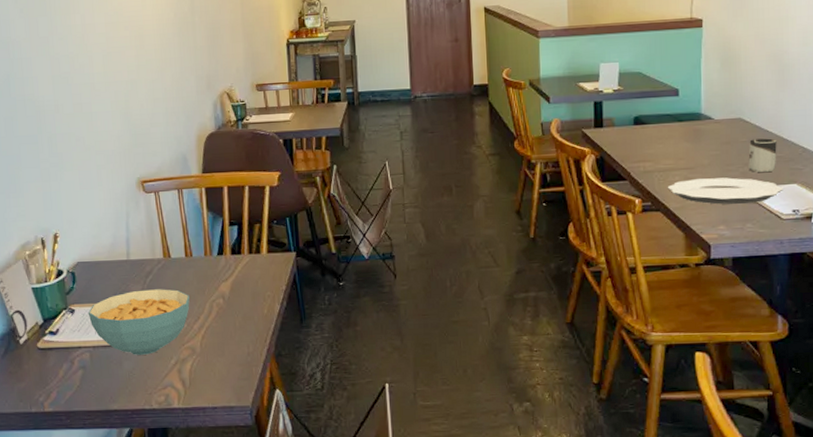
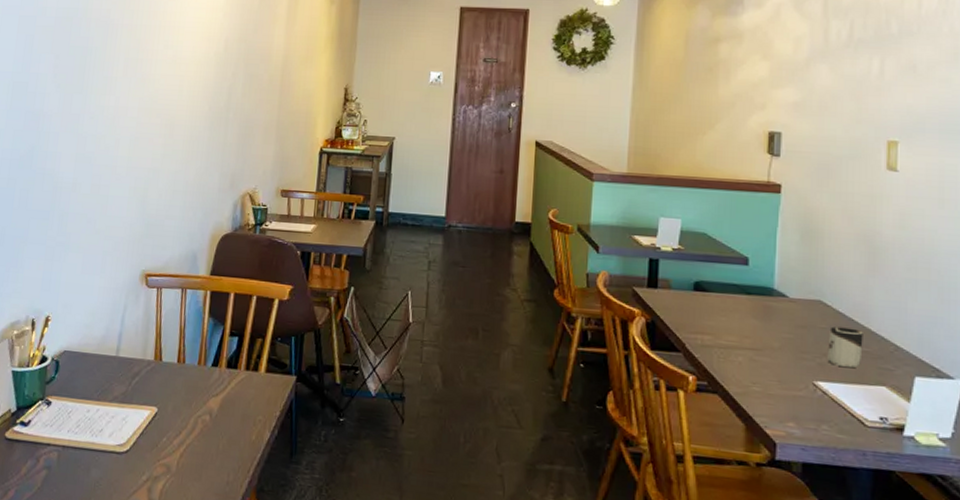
cereal bowl: present [88,289,190,355] -> none [64,391,174,465]
plate: present [667,177,783,205] -> none [728,362,869,402]

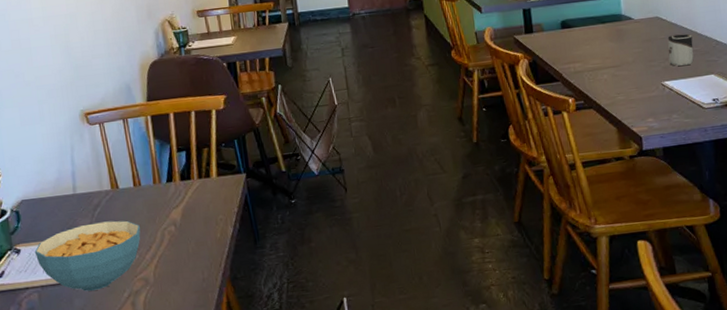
cereal bowl: none [64,391,174,465] -> present [34,220,141,291]

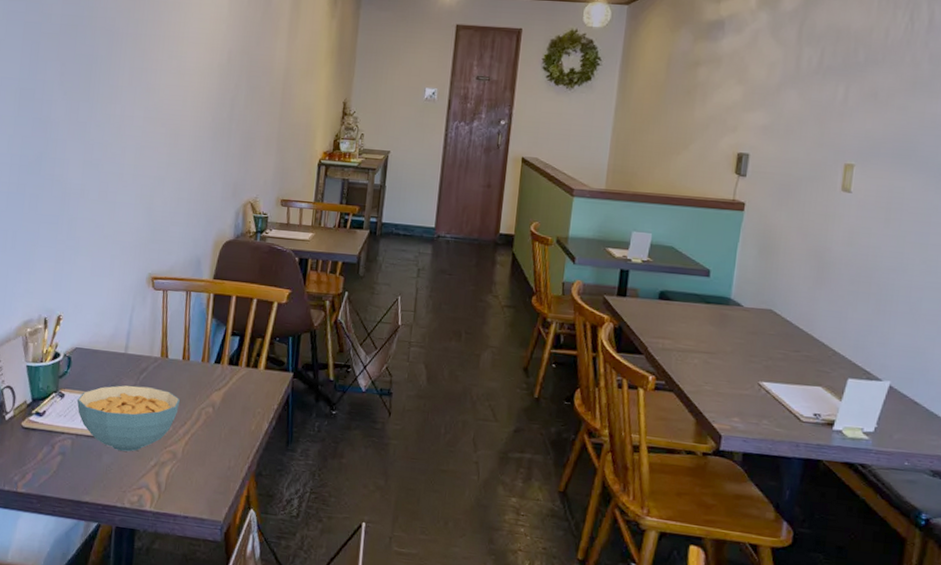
cup: present [667,34,694,66] -> none [772,333,807,371]

